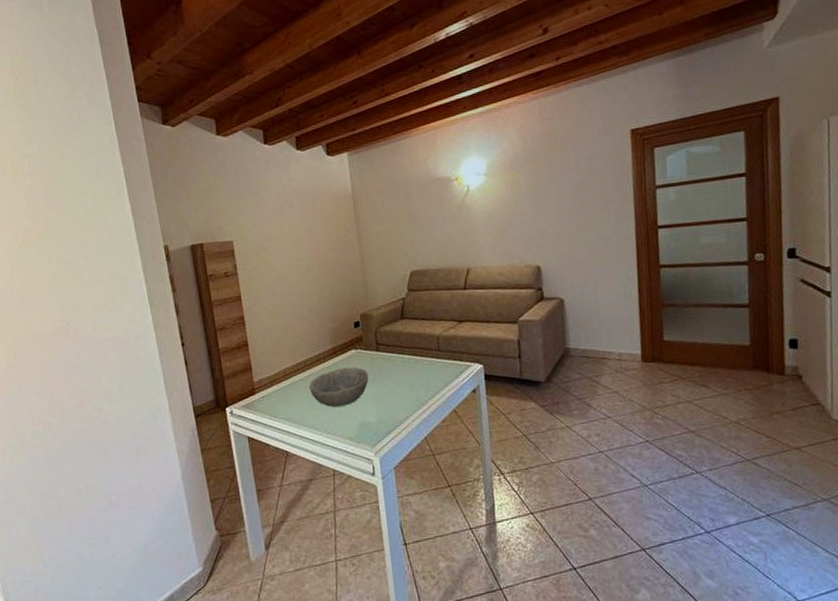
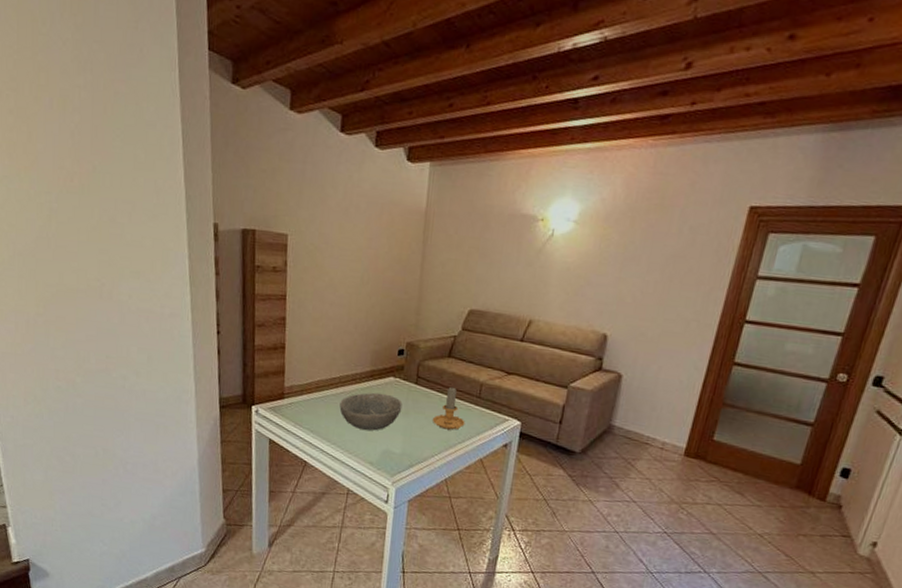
candle: none [399,346,431,388] -> present [432,386,465,430]

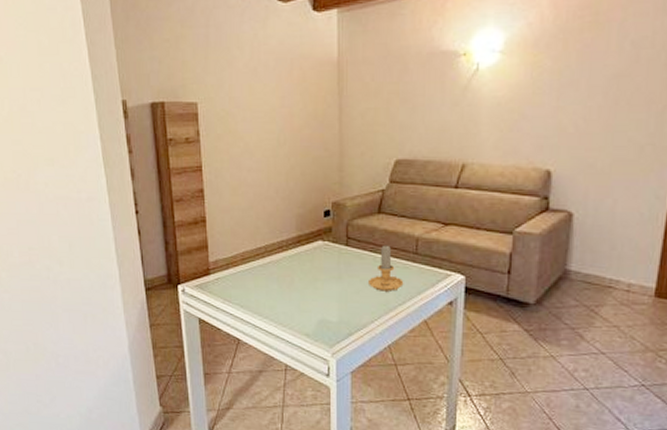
bowl: present [339,392,403,431] -> none [268,259,334,300]

